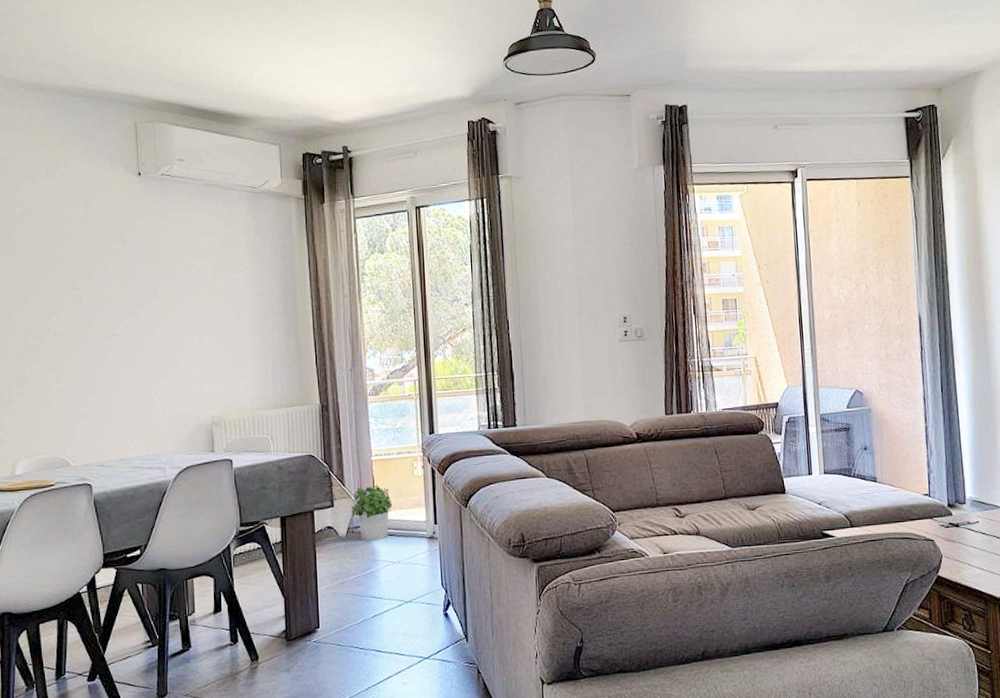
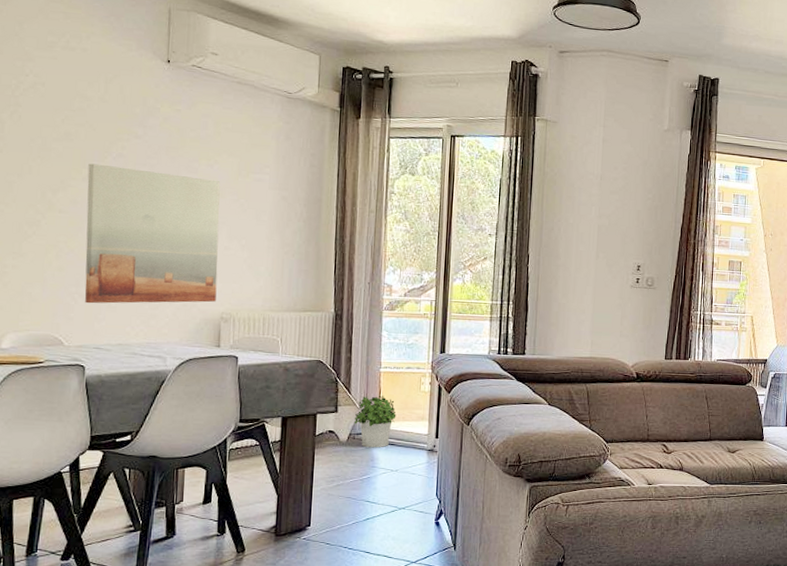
wall art: none [77,283,206,422] -> present [84,163,221,304]

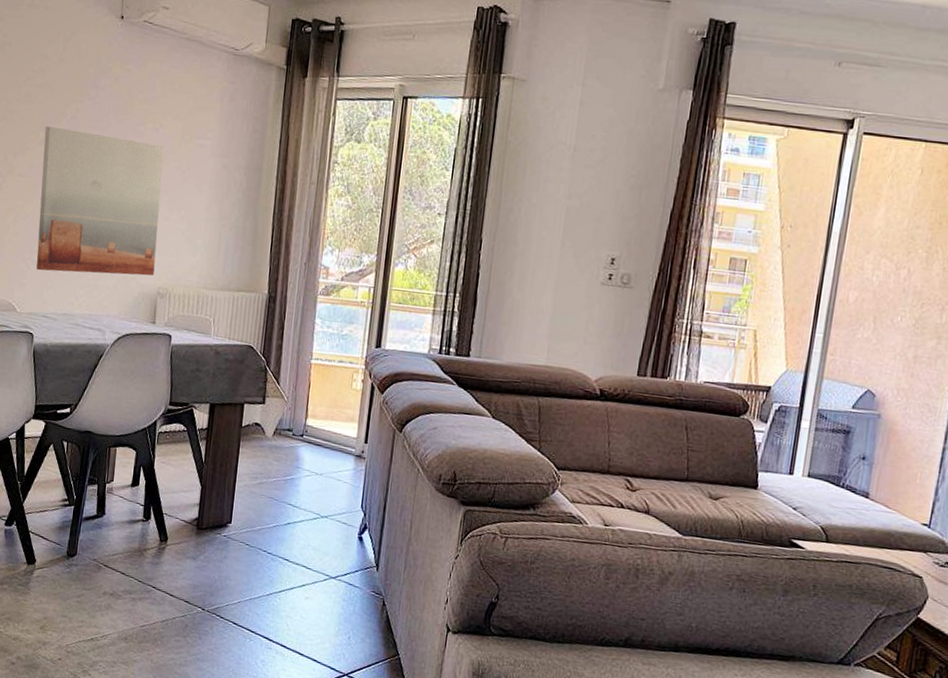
potted plant: present [354,395,396,448] -> none [280,388,325,447]

